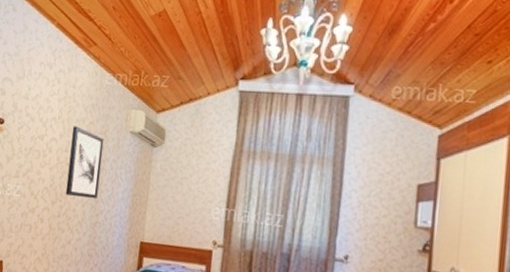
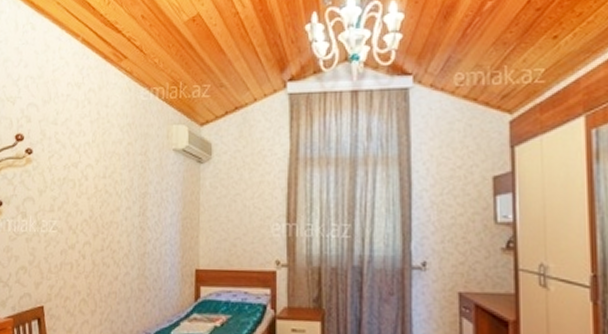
wall art: present [65,126,104,198] -> none [107,149,145,226]

